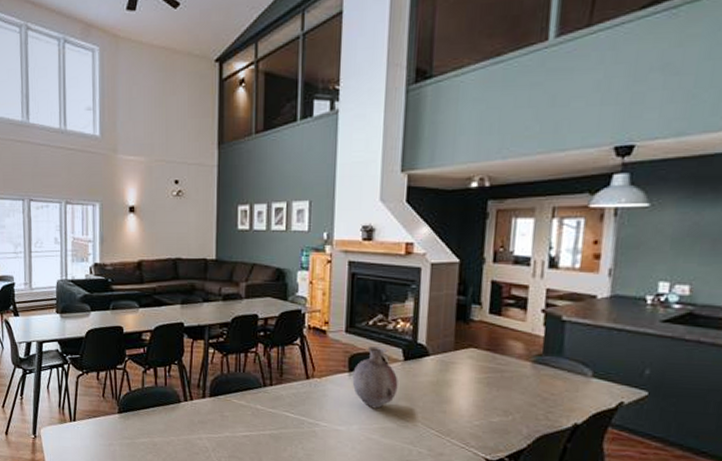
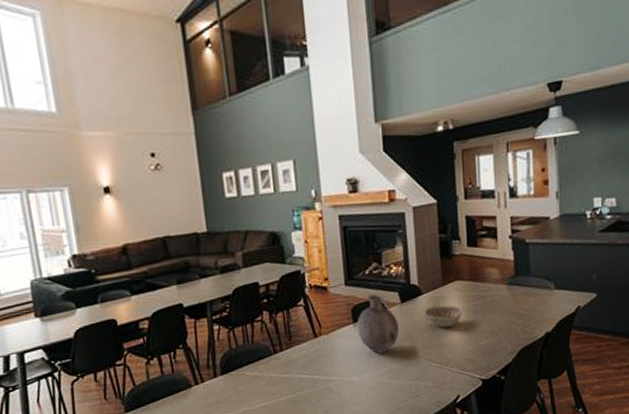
decorative bowl: none [426,370,473,396] -> present [422,305,462,328]

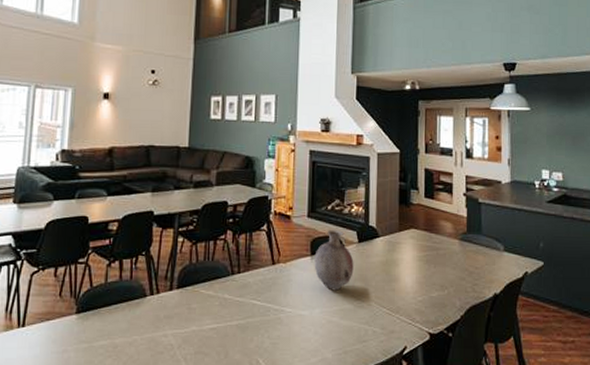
decorative bowl: present [422,305,462,328] -> none [377,251,415,275]

